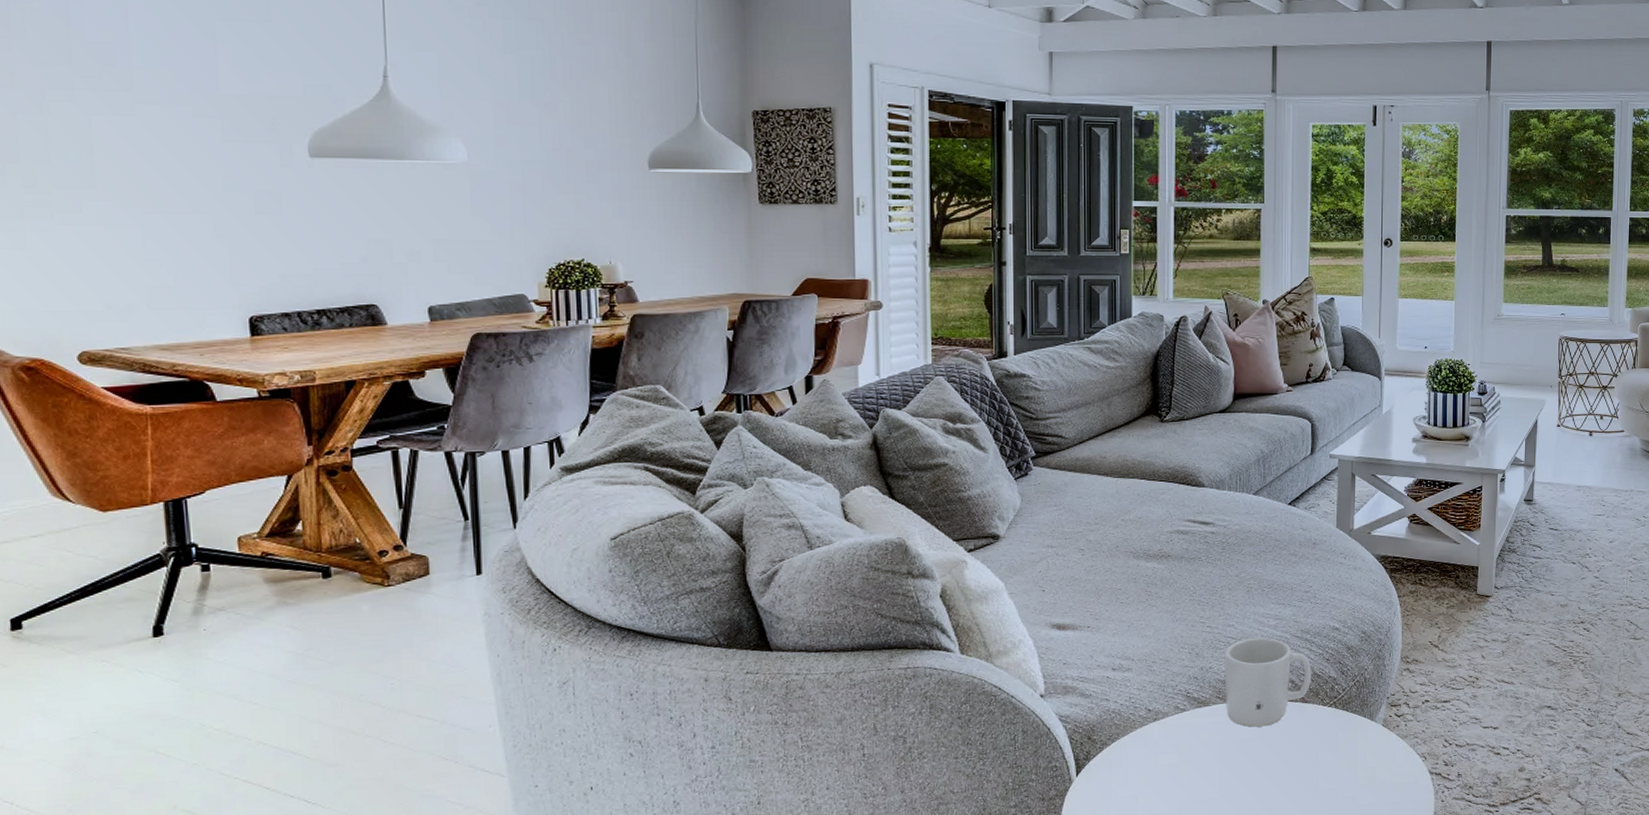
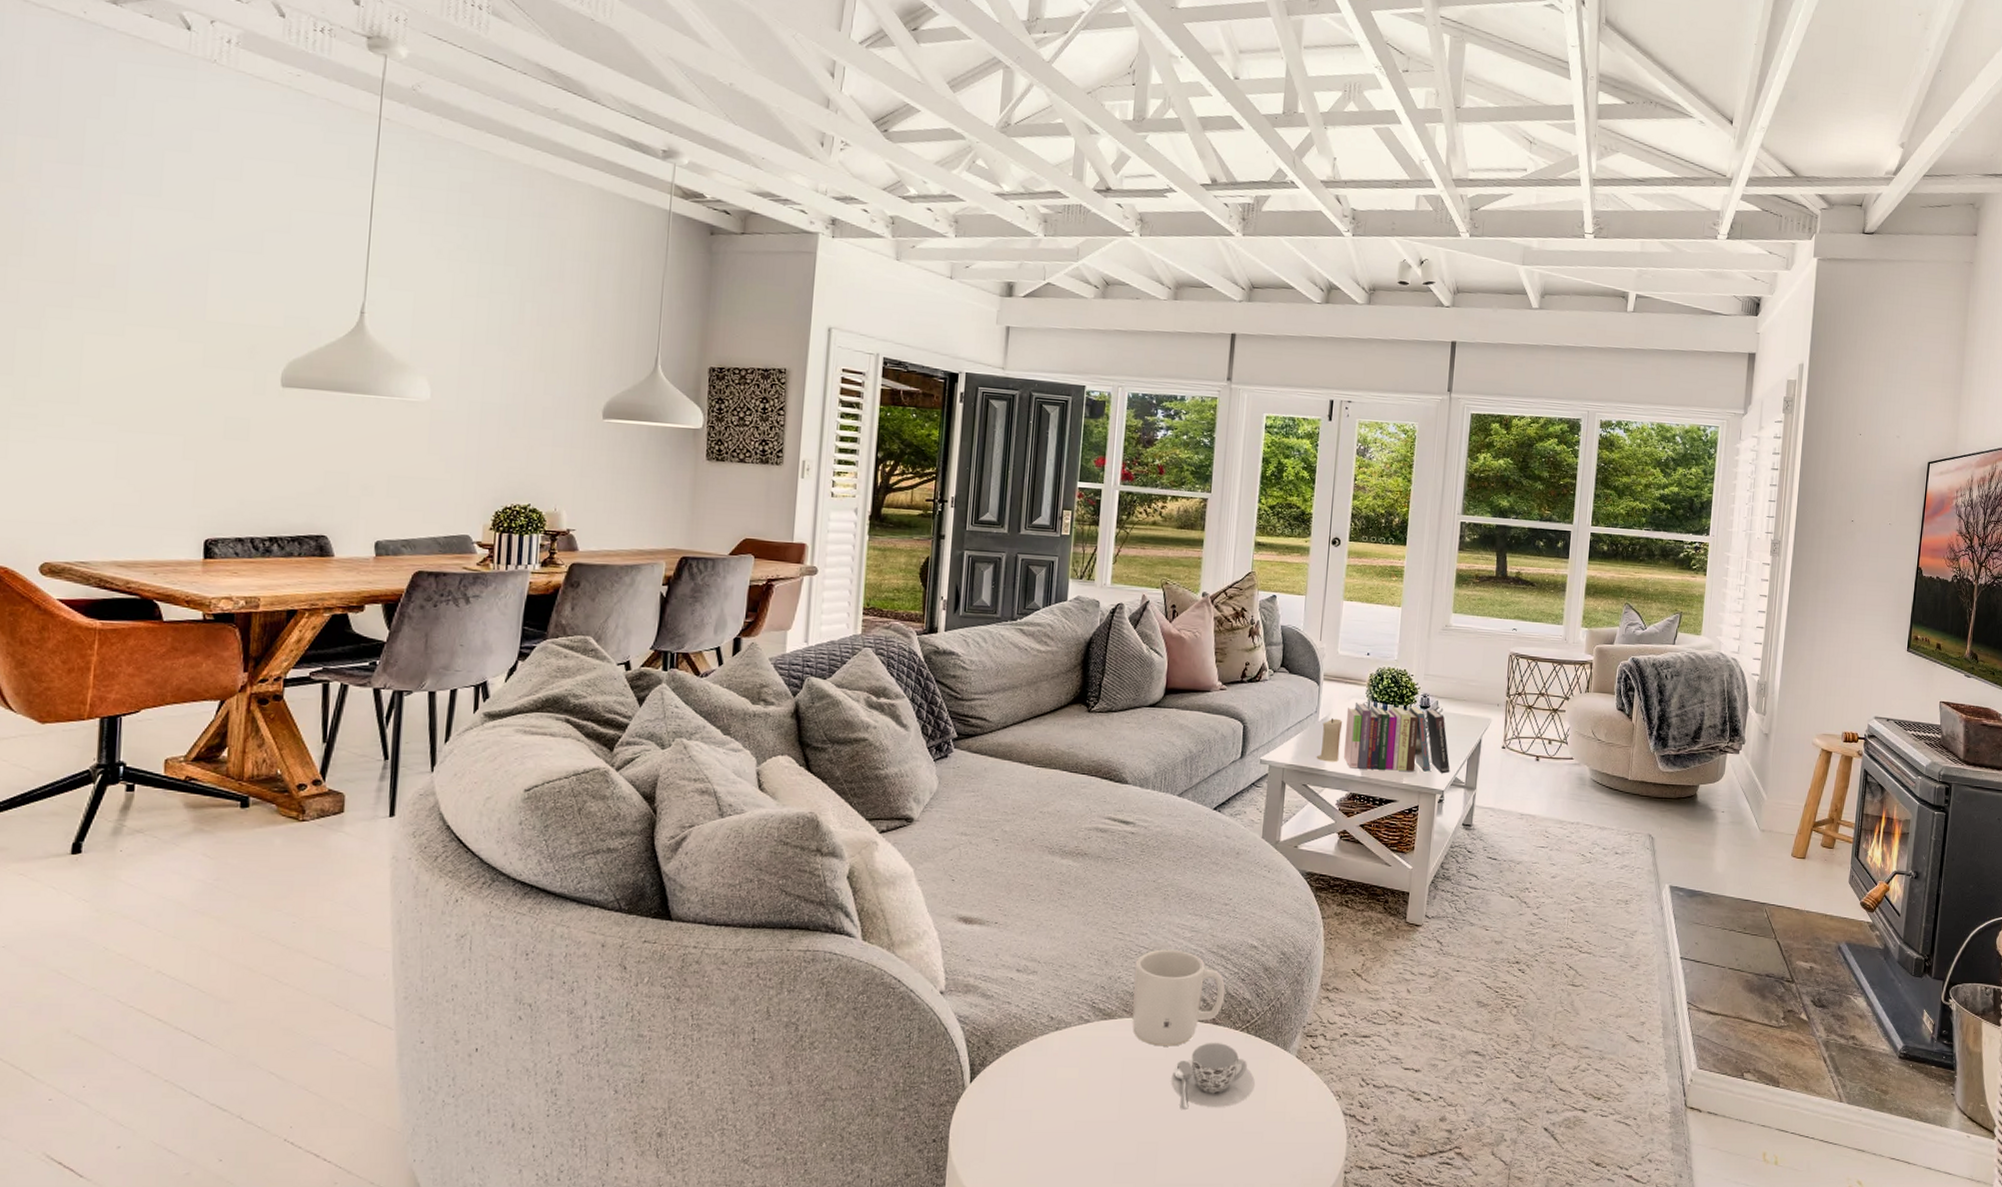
teacup: none [1267,718,1345,782] -> present [1171,1042,1255,1109]
candle: none [1382,410,1406,452] -> present [1316,718,1343,762]
books: none [1408,393,1510,456] -> present [1343,703,1450,774]

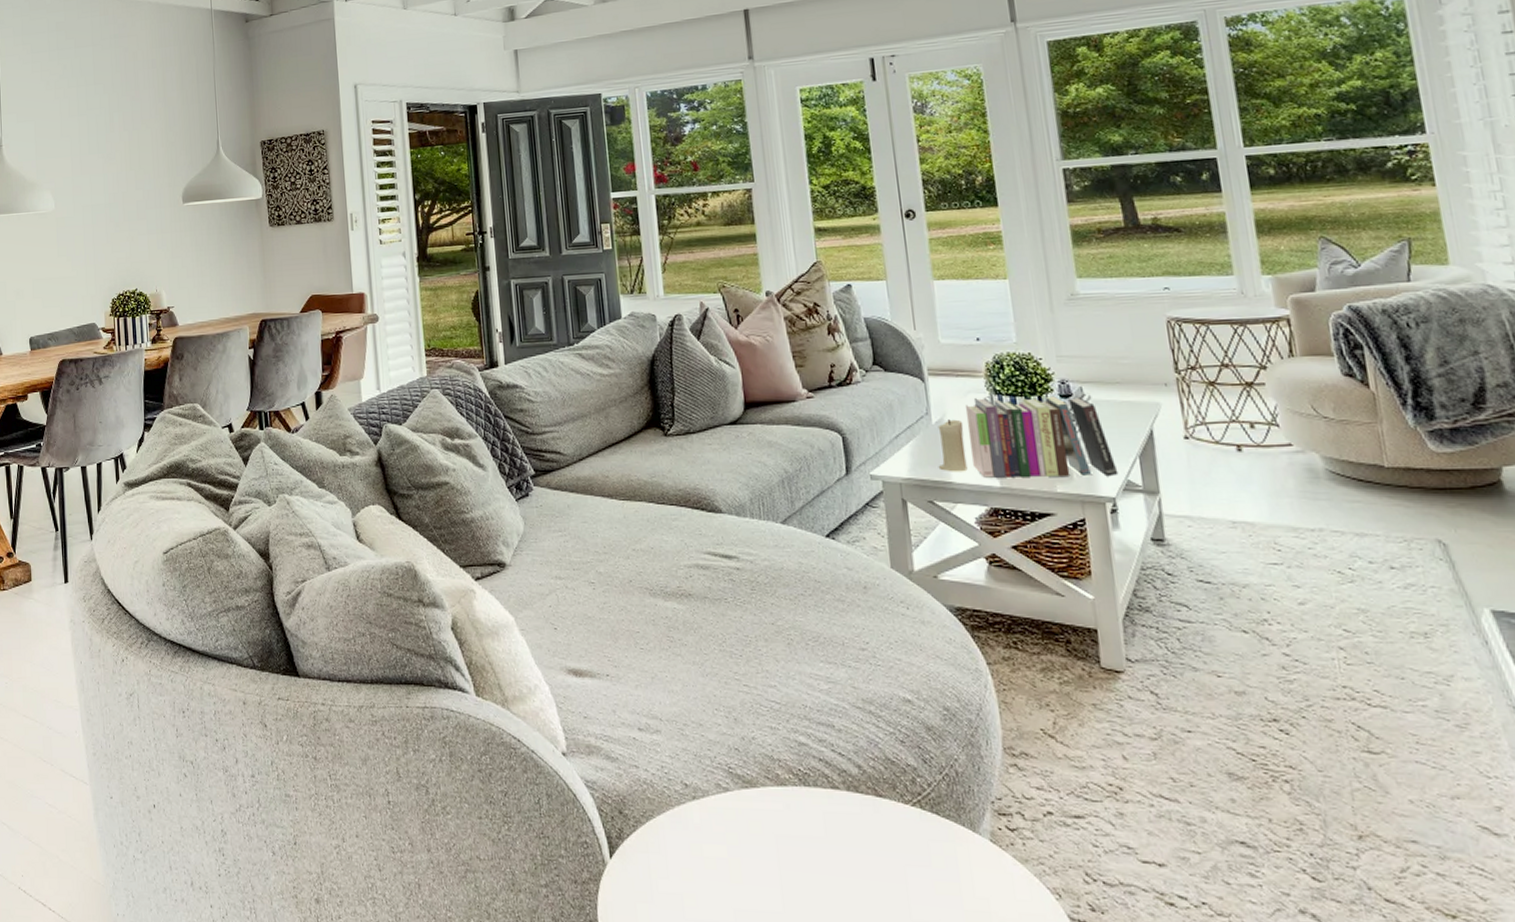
mug: present [1132,949,1226,1046] -> none [768,704,884,823]
teacup: present [1171,1042,1255,1109] -> none [837,818,944,902]

